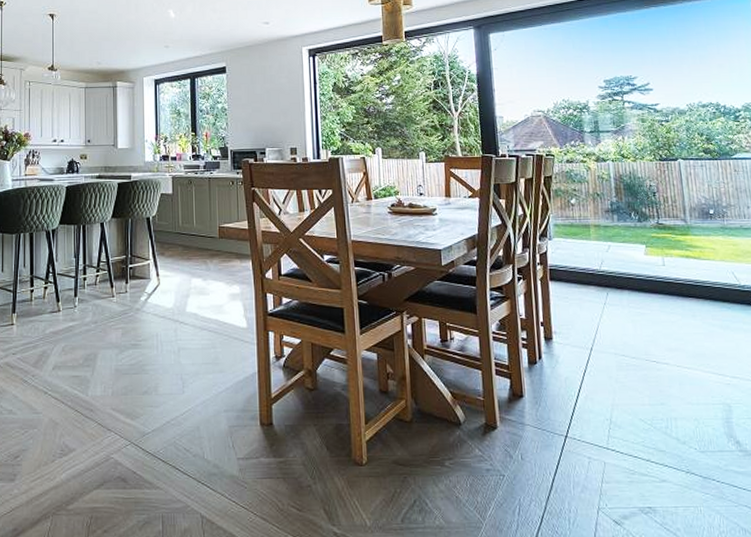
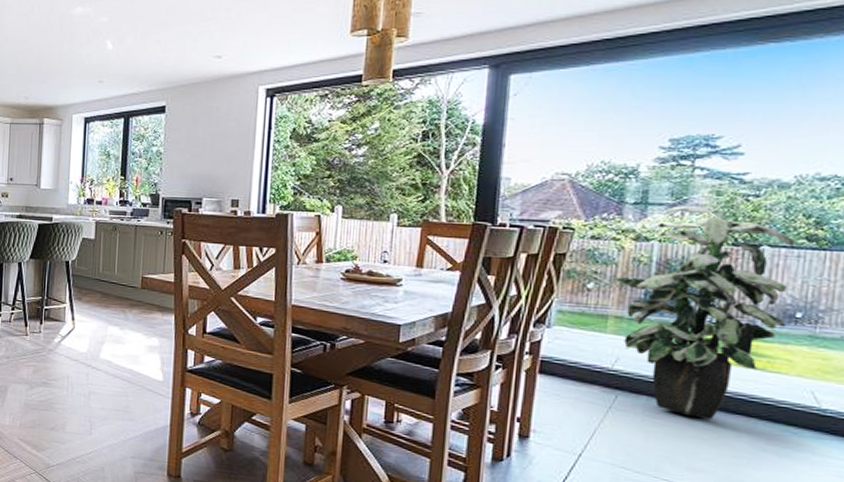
indoor plant: none [589,132,706,305] -> present [615,206,796,420]

